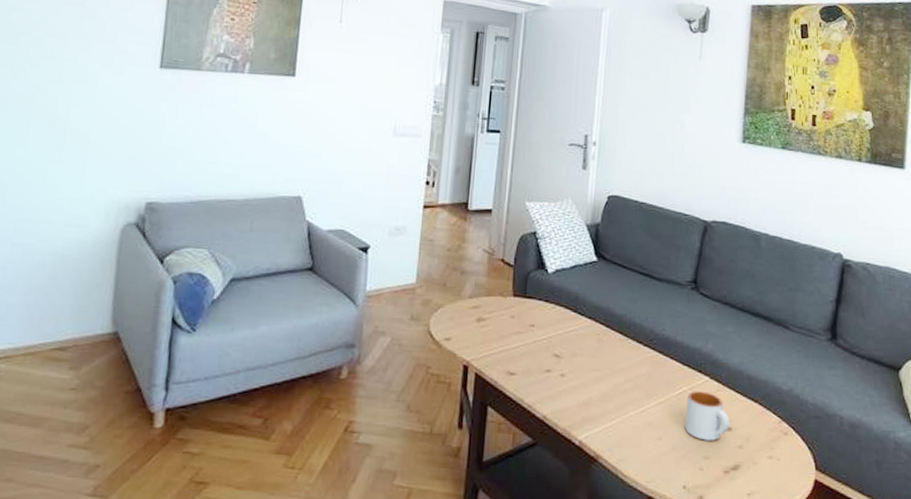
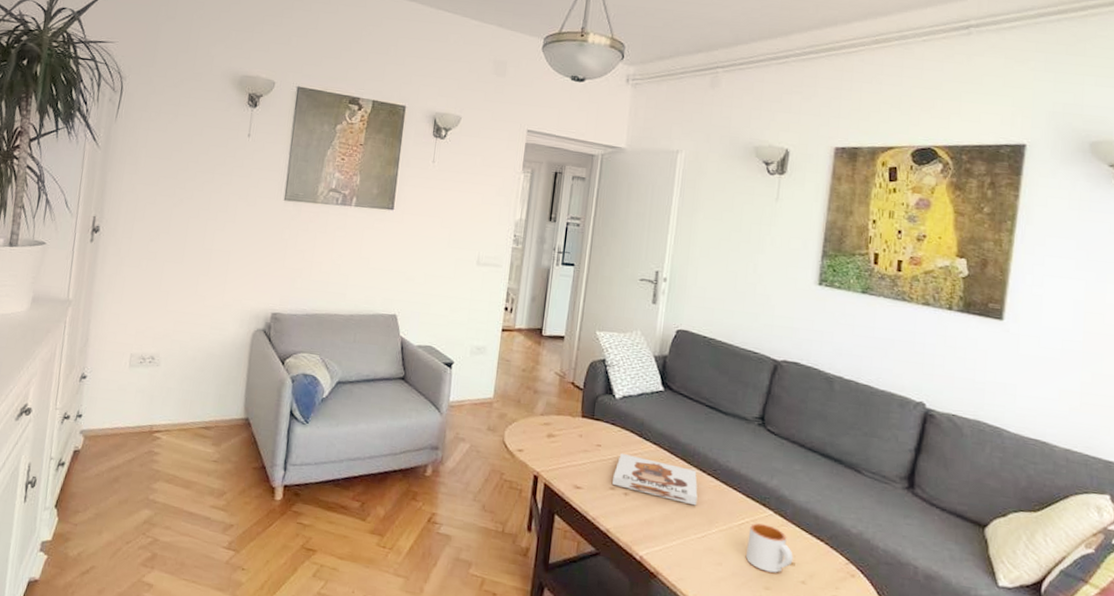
board game: none [548,331,635,380] -> present [612,453,698,506]

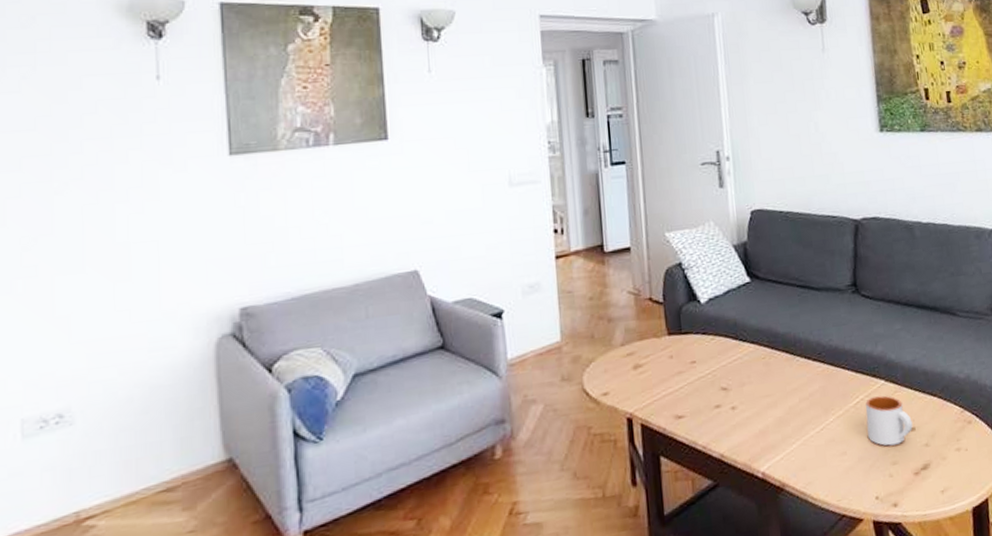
board game: present [612,453,698,506] -> none [715,359,809,403]

